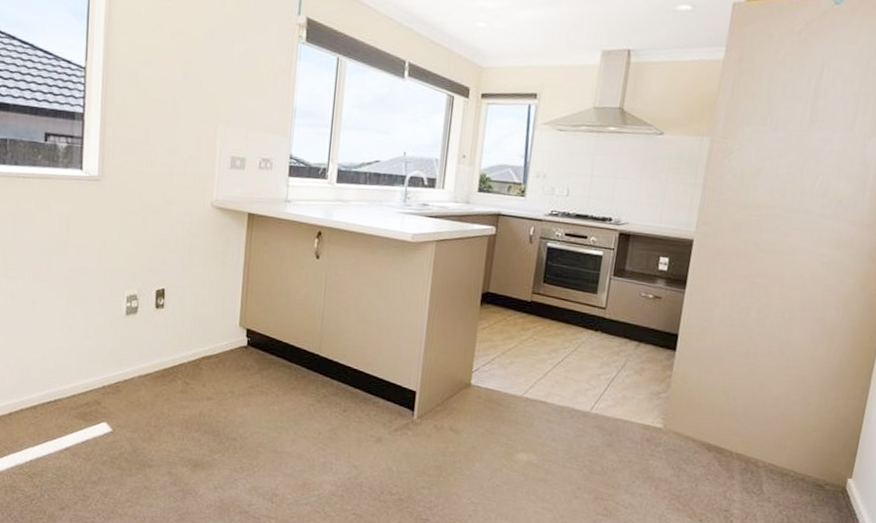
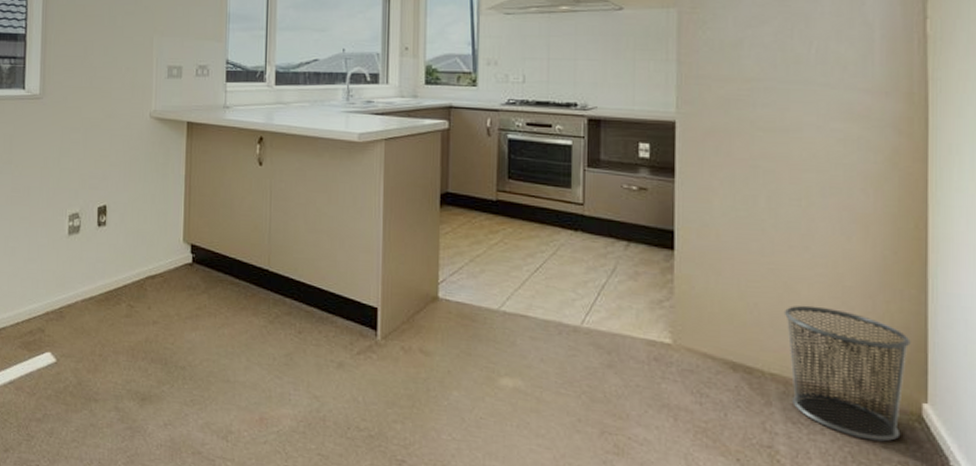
waste bin: none [750,399,849,508] -> present [784,305,911,442]

